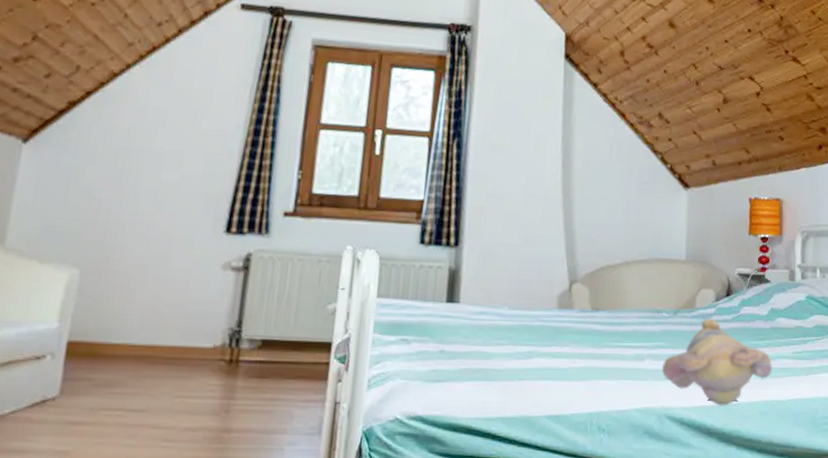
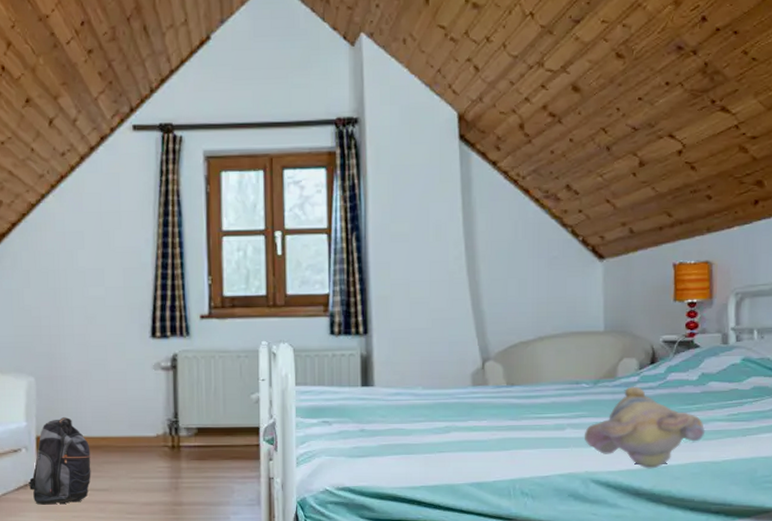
backpack: none [46,318,132,427] -> present [28,416,91,505]

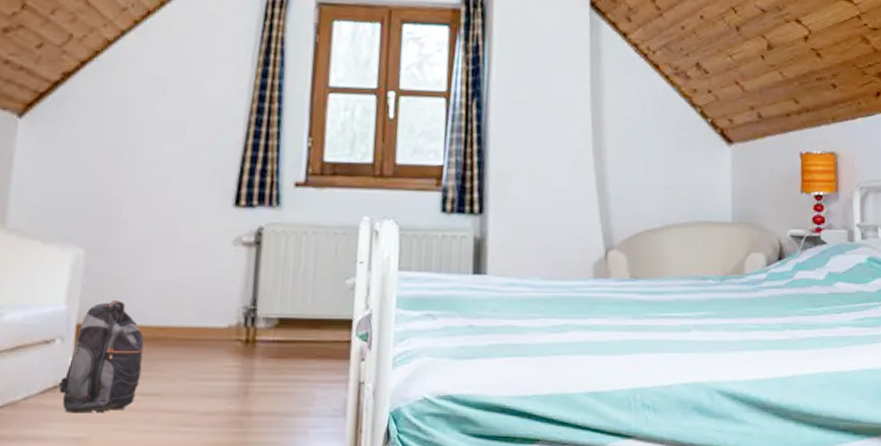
teddy bear: present [584,386,706,469] -> none [709,284,833,379]

